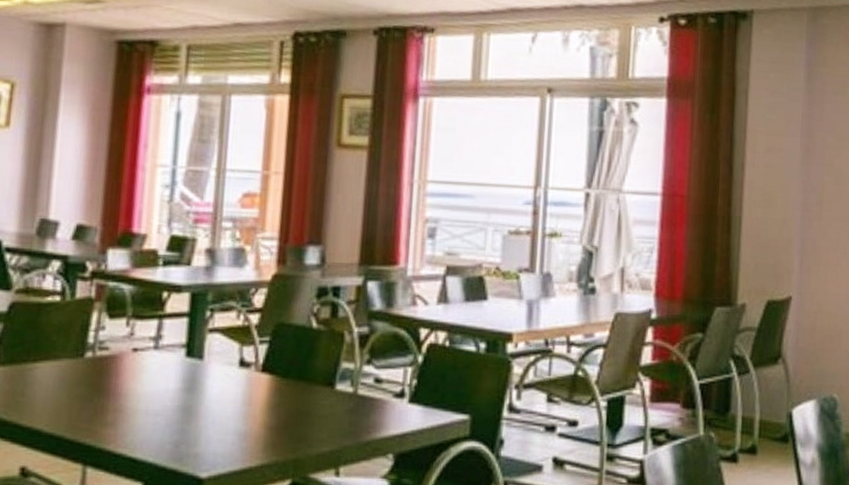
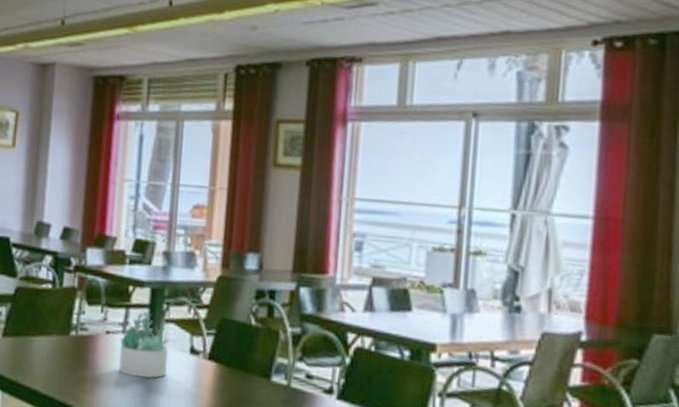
succulent plant: none [150,321,213,401] -> present [119,311,169,378]

